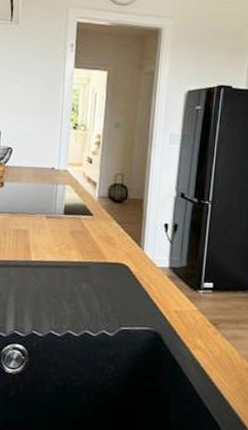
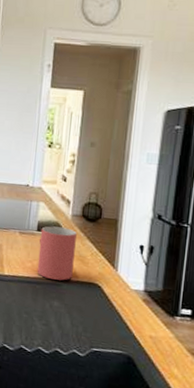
mug: none [64,208,104,263] -> present [37,226,77,281]

